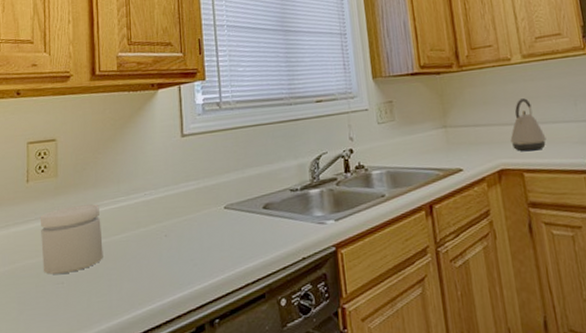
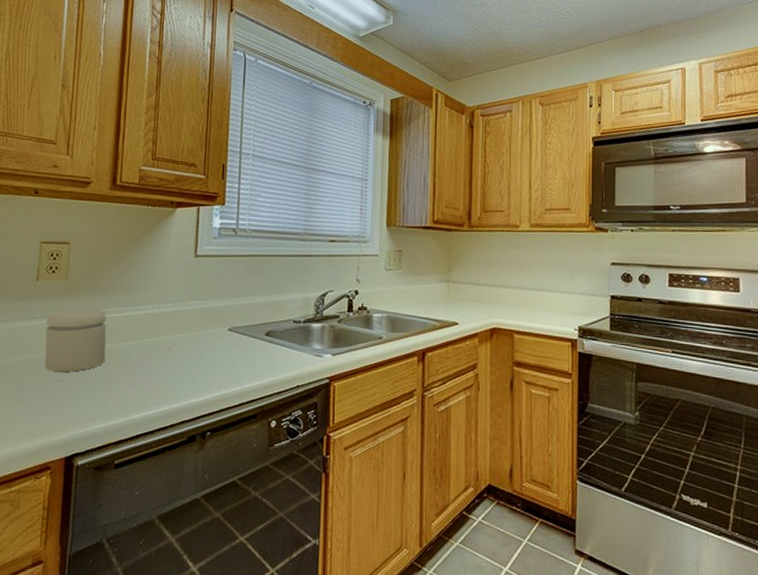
kettle: present [510,98,547,152] -> none [507,265,540,315]

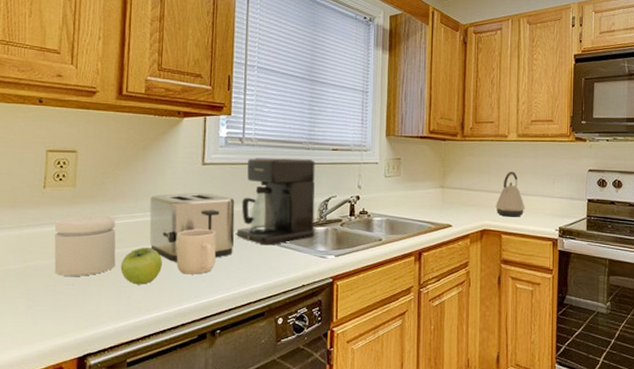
fruit: none [110,343,152,382] -> present [120,248,162,285]
toaster: none [140,286,228,360] -> present [149,193,235,263]
mug: none [166,324,208,372] -> present [176,229,217,275]
coffee maker: none [228,249,312,343] -> present [236,157,315,246]
kettle: none [507,265,540,315] -> present [495,172,525,217]

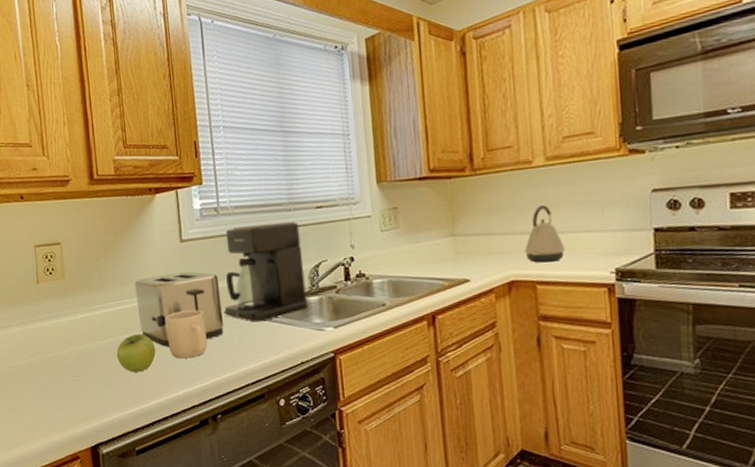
jar: present [54,216,116,276] -> none [51,305,112,368]

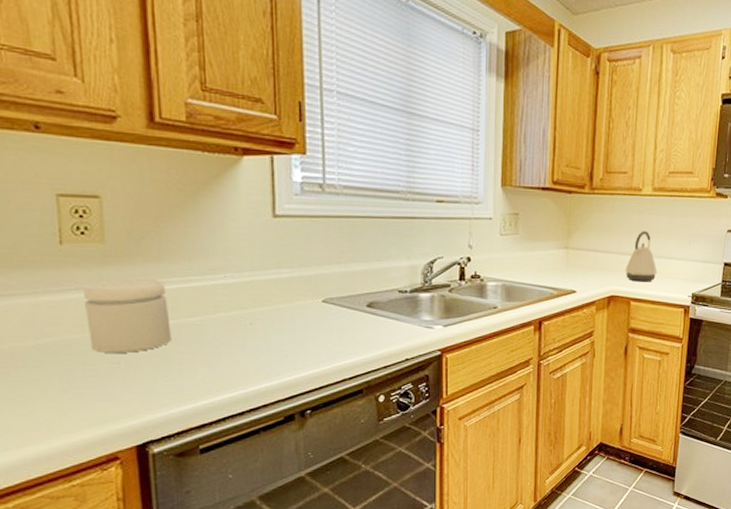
jar: none [51,305,112,368] -> present [82,279,172,353]
fruit: present [116,334,156,373] -> none [178,318,232,361]
toaster: present [135,271,224,348] -> none [208,252,320,336]
mug: present [164,310,207,359] -> none [246,296,299,349]
coffee maker: present [224,222,309,322] -> none [323,209,419,315]

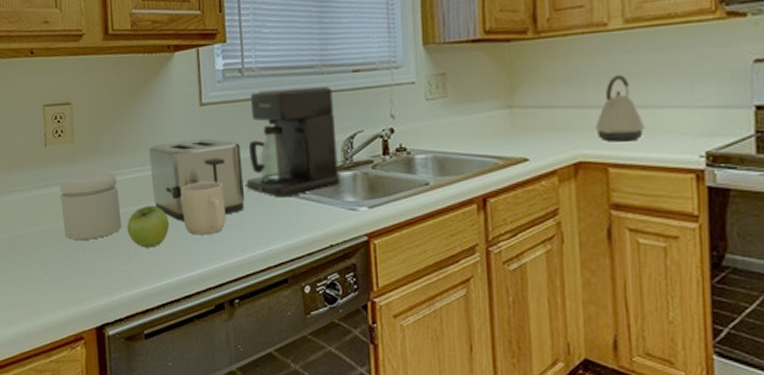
fruit: none [178,318,232,361] -> present [127,206,169,248]
toaster: none [208,252,320,336] -> present [149,139,245,222]
mug: none [246,296,299,349] -> present [180,182,226,235]
coffee maker: none [323,209,419,315] -> present [246,86,341,198]

